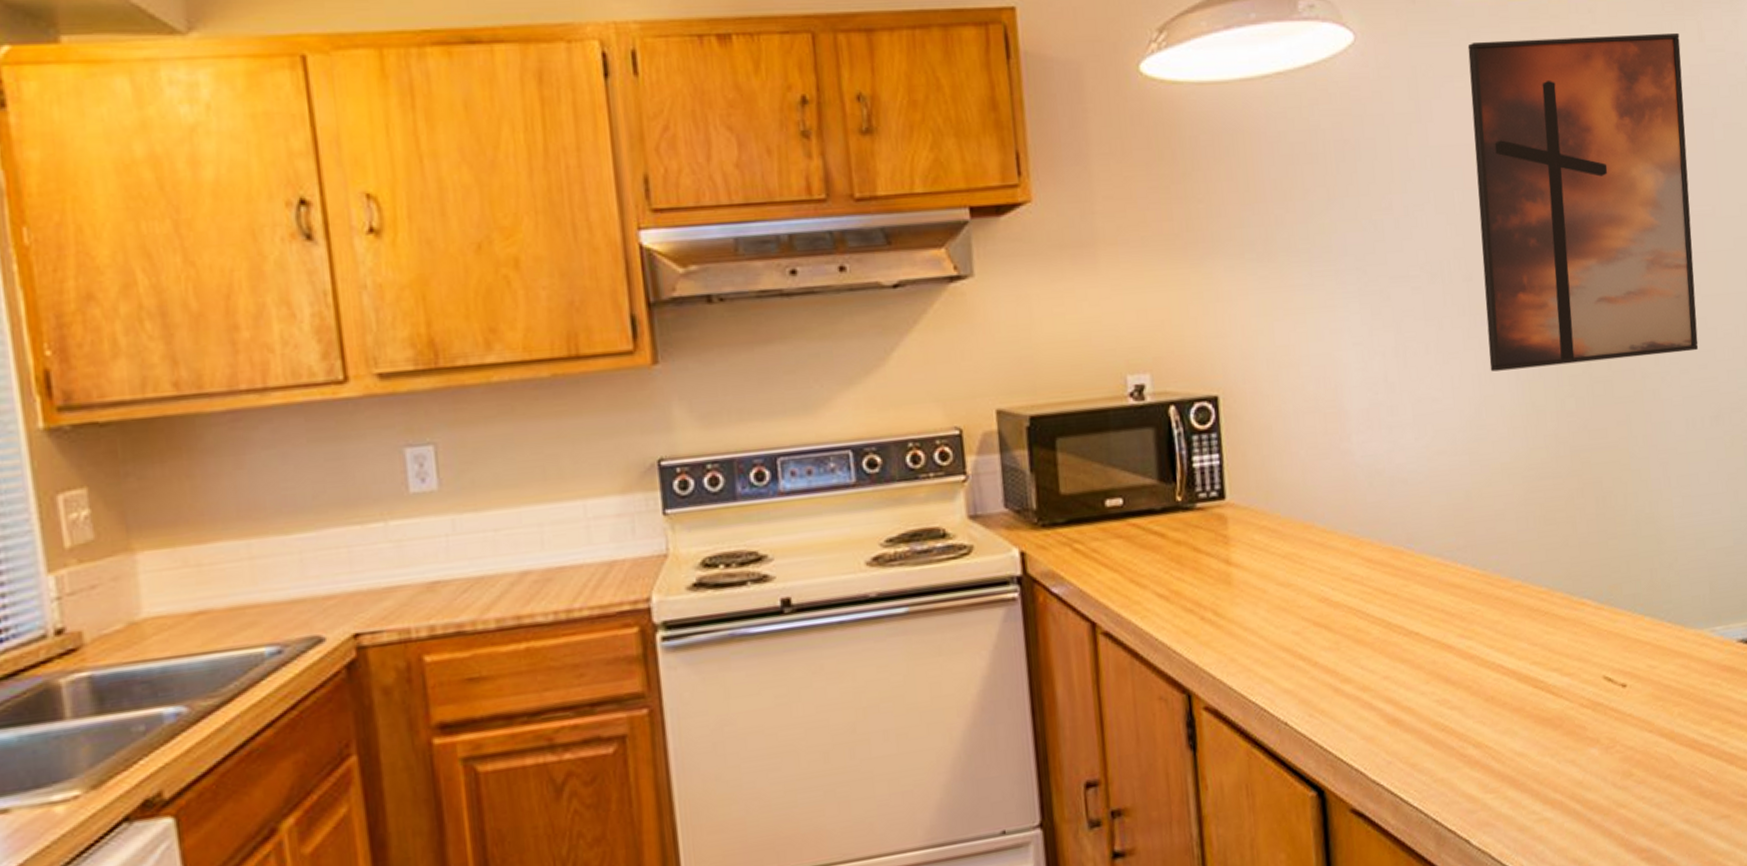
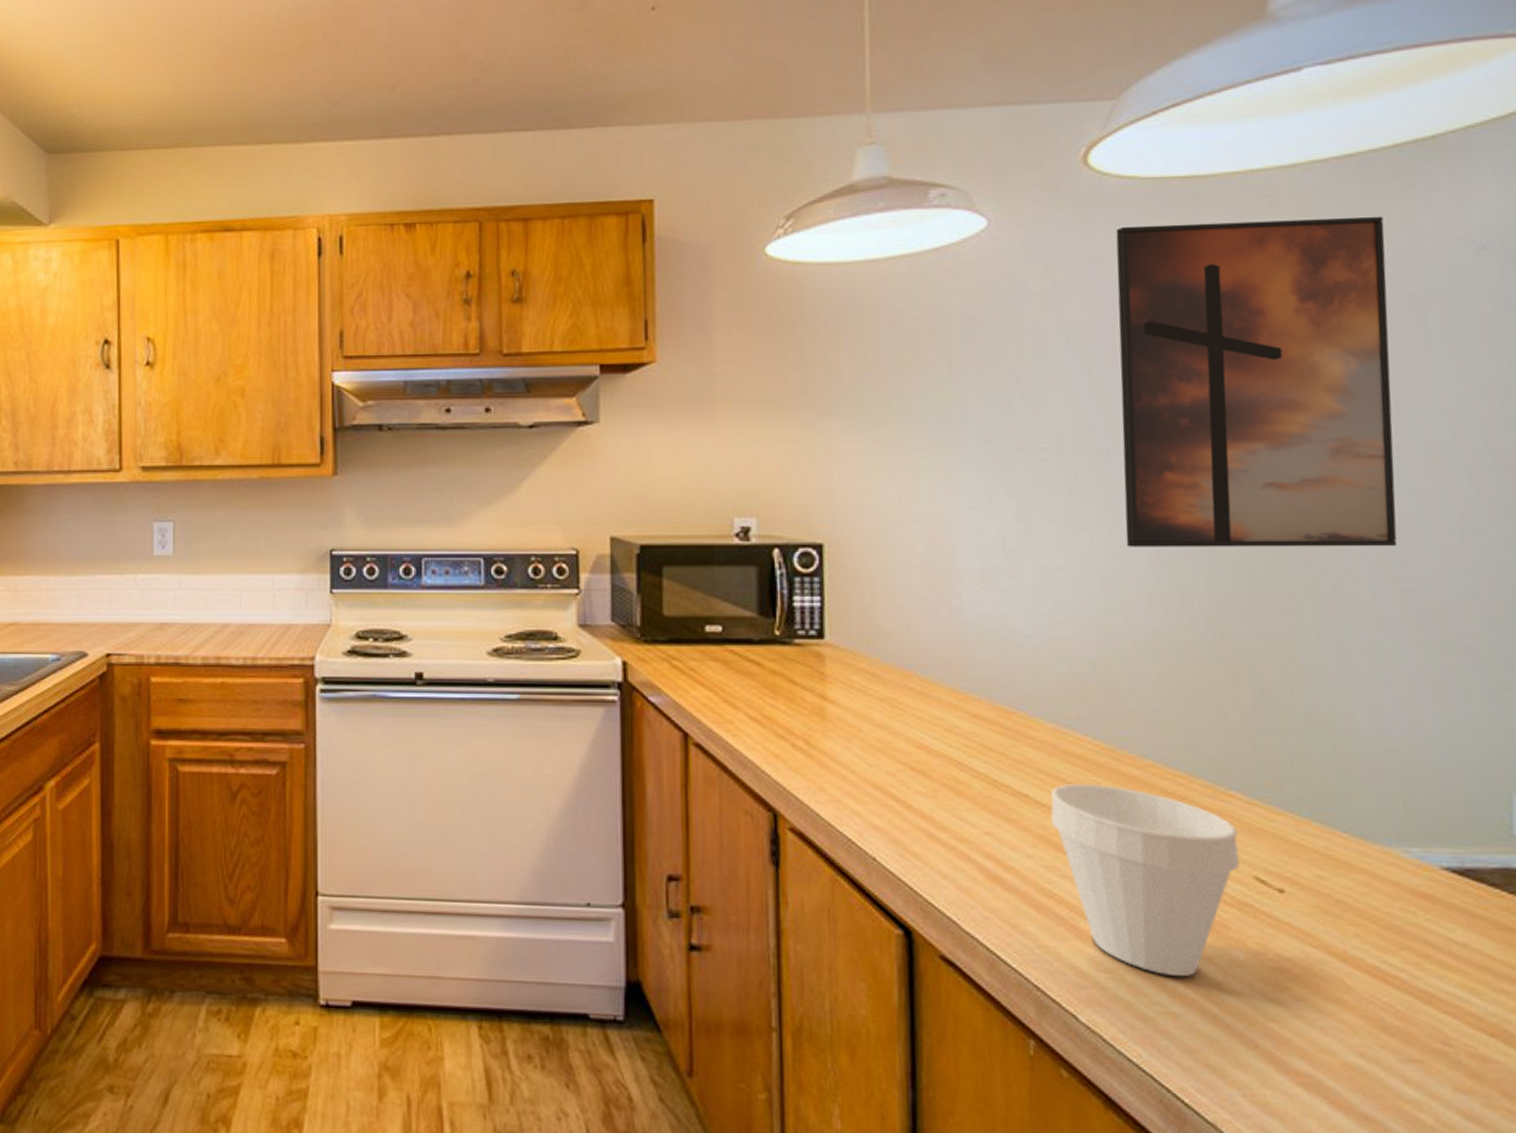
cup: none [1437,611,1592,785] -> present [1050,784,1240,976]

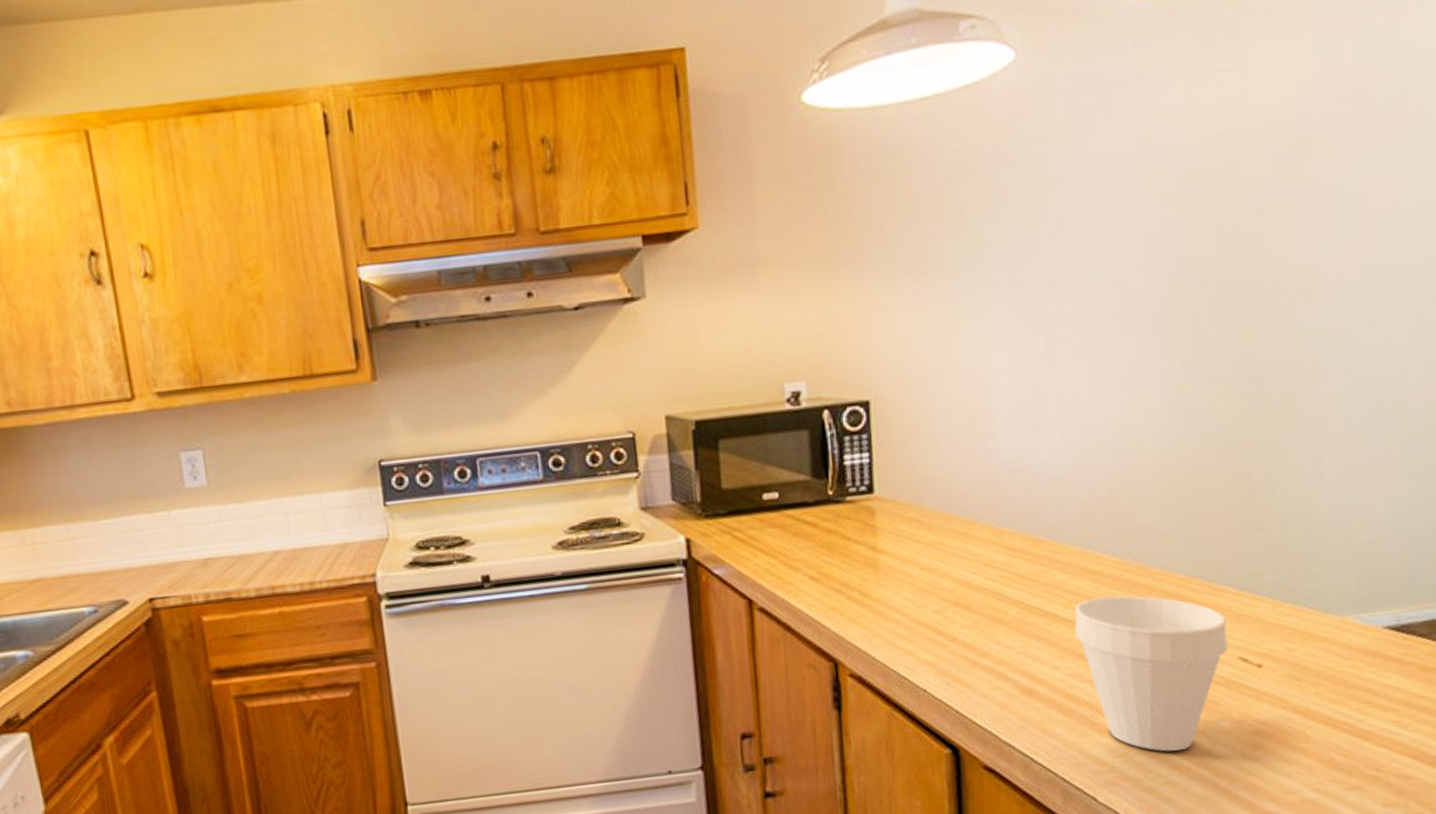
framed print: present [1116,216,1398,547] -> none [1133,27,1367,374]

